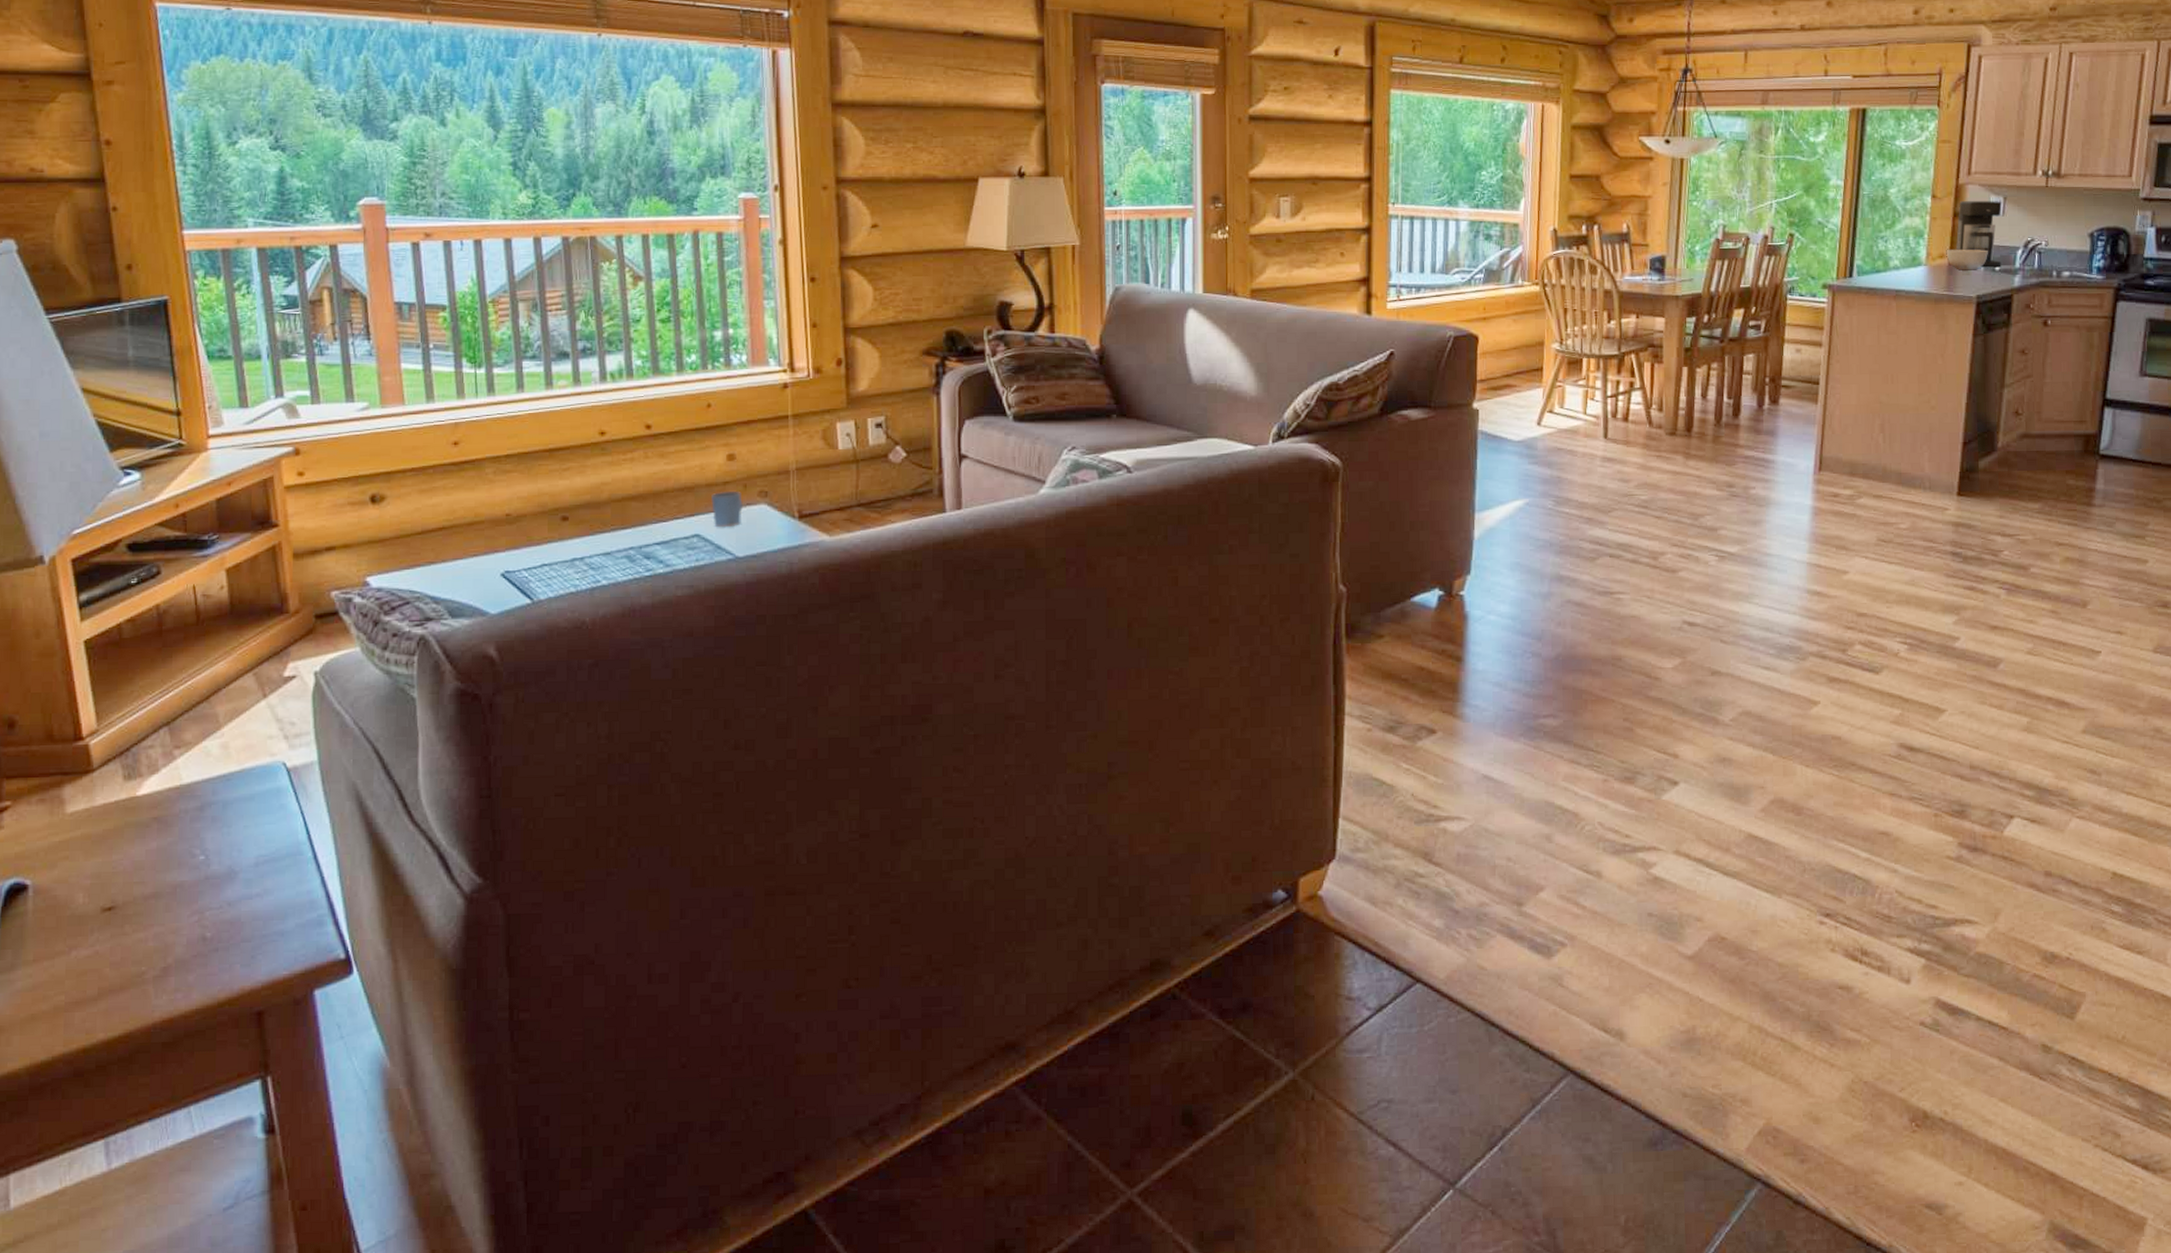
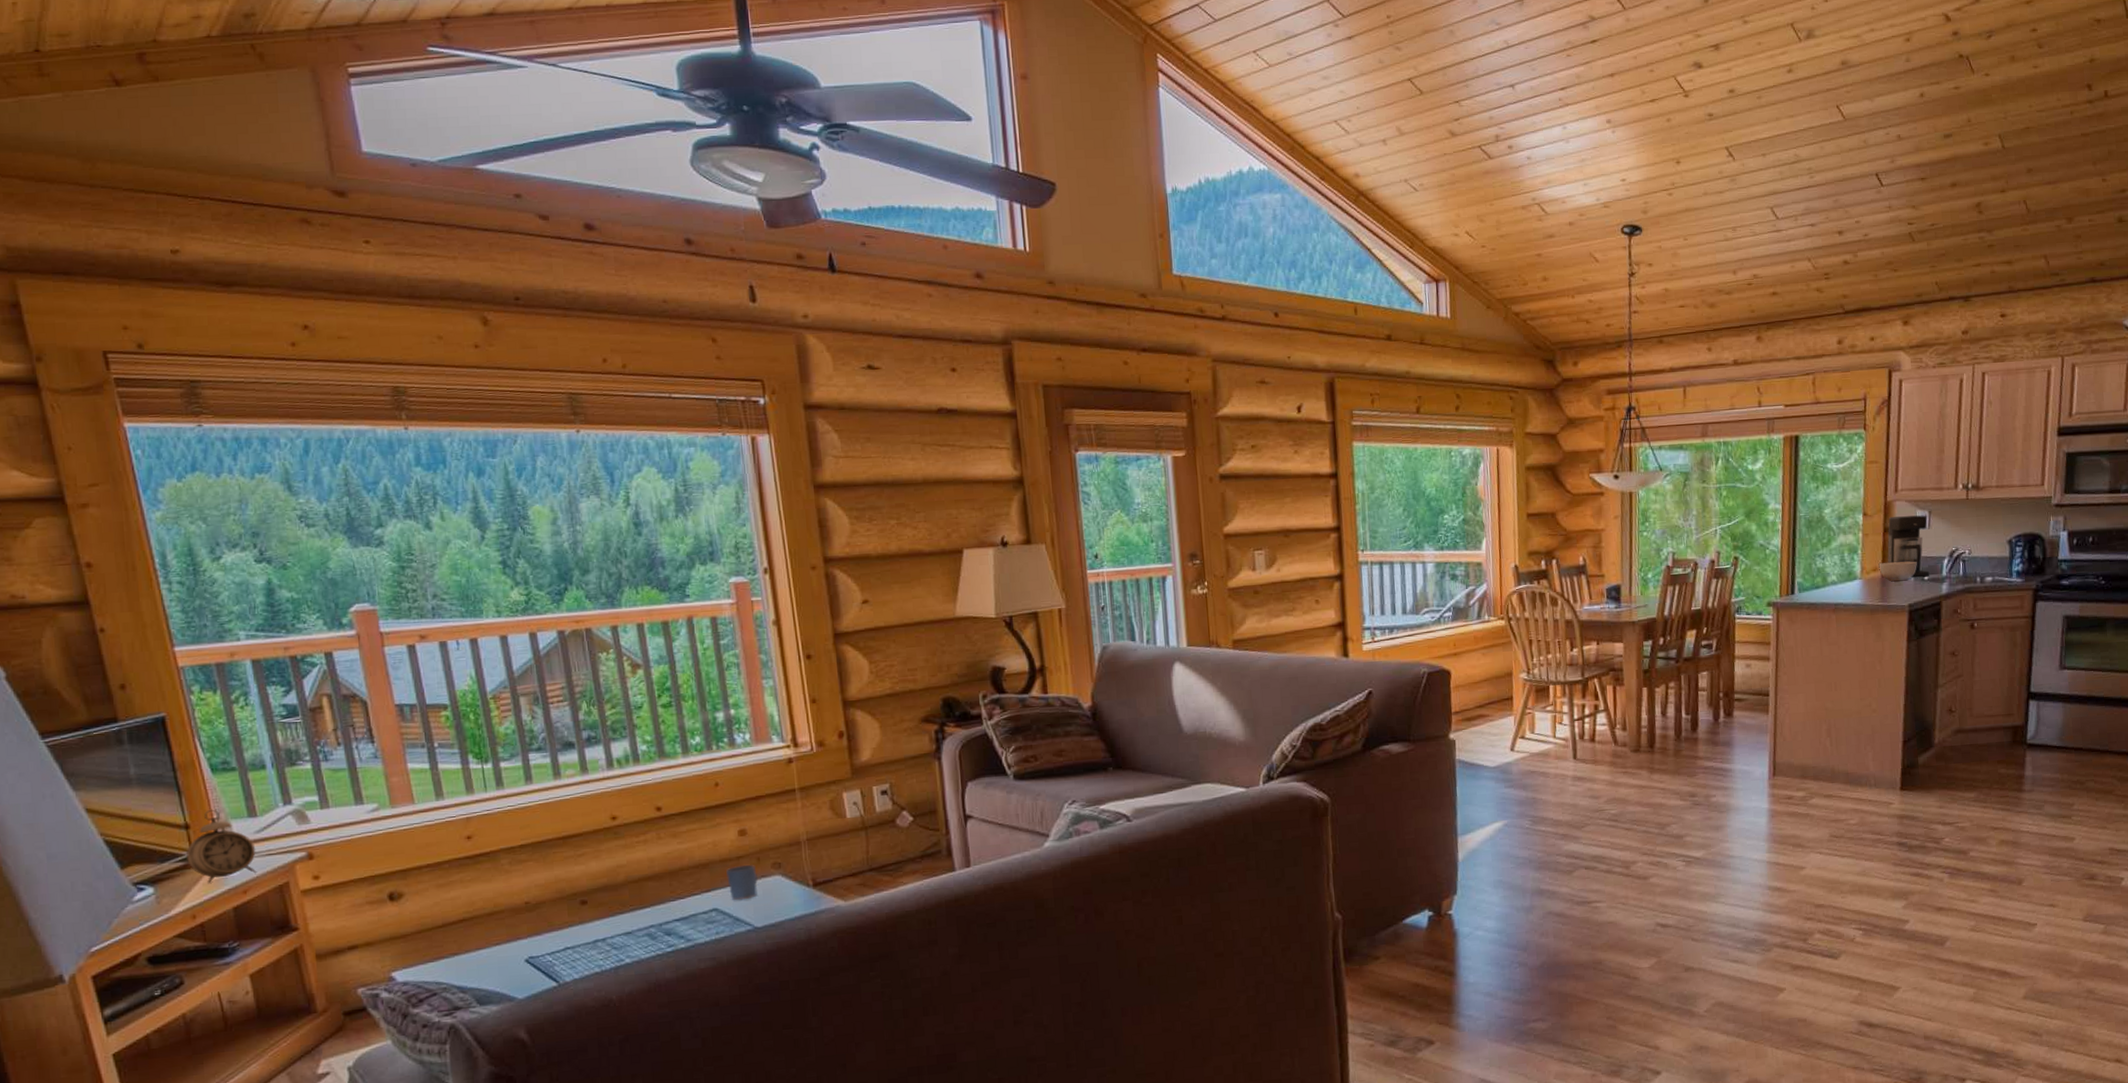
alarm clock: none [176,397,244,472] -> present [186,809,257,883]

